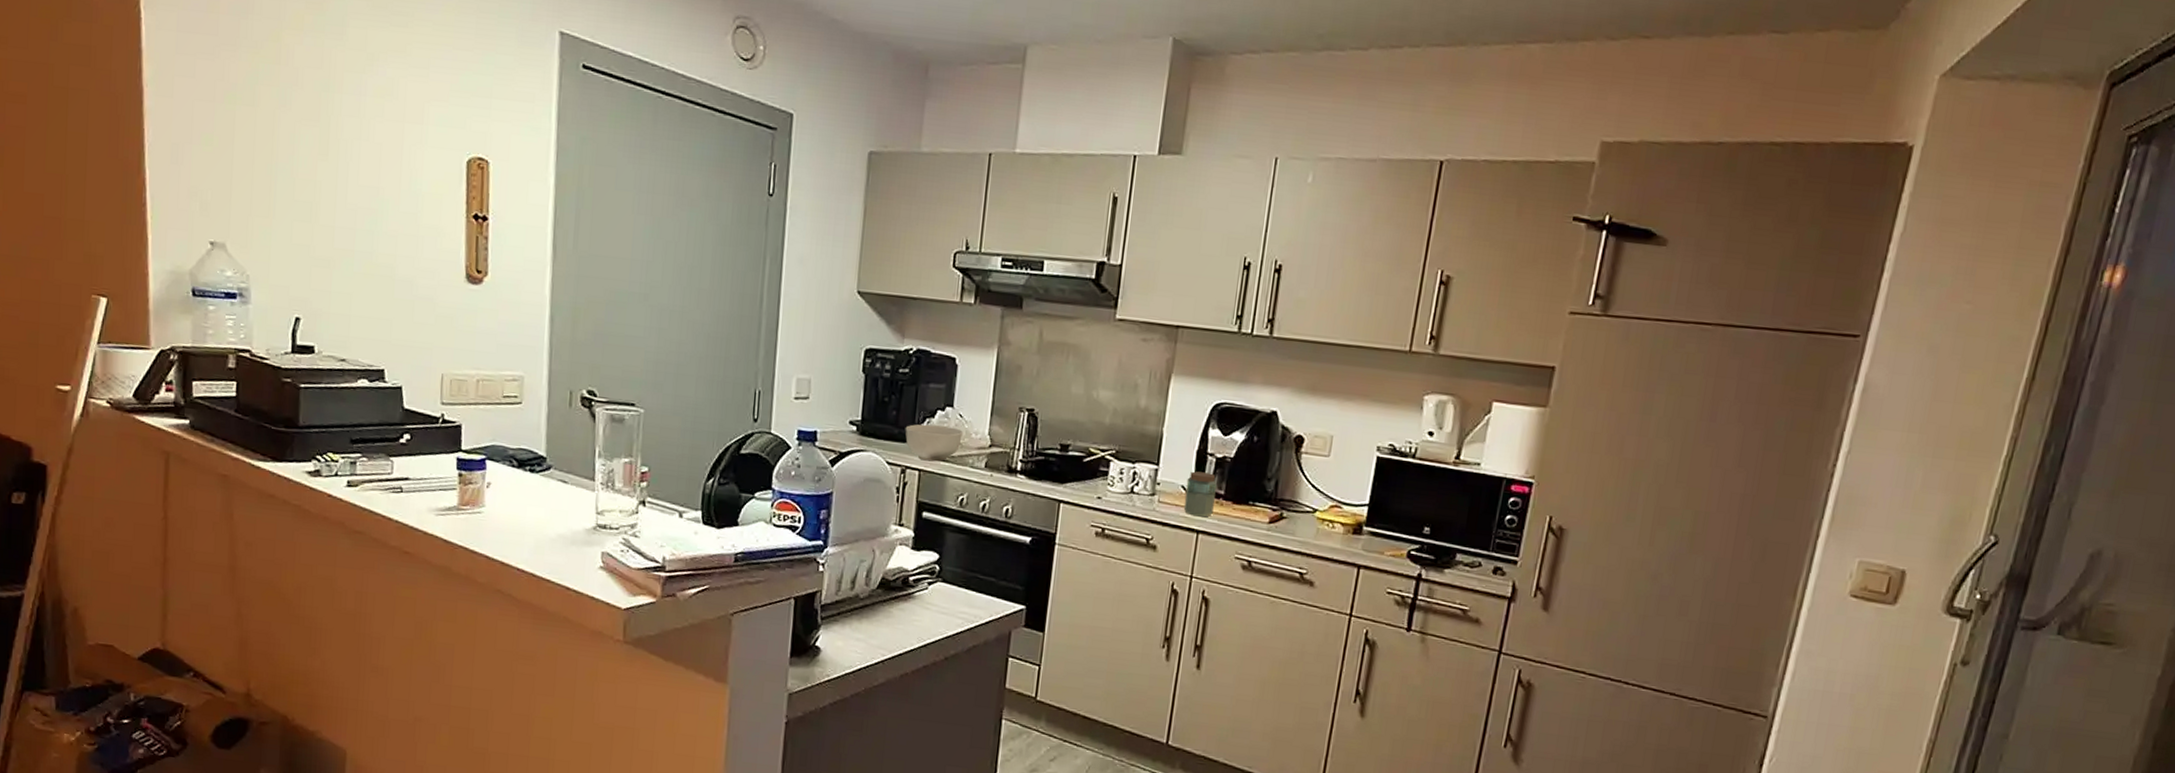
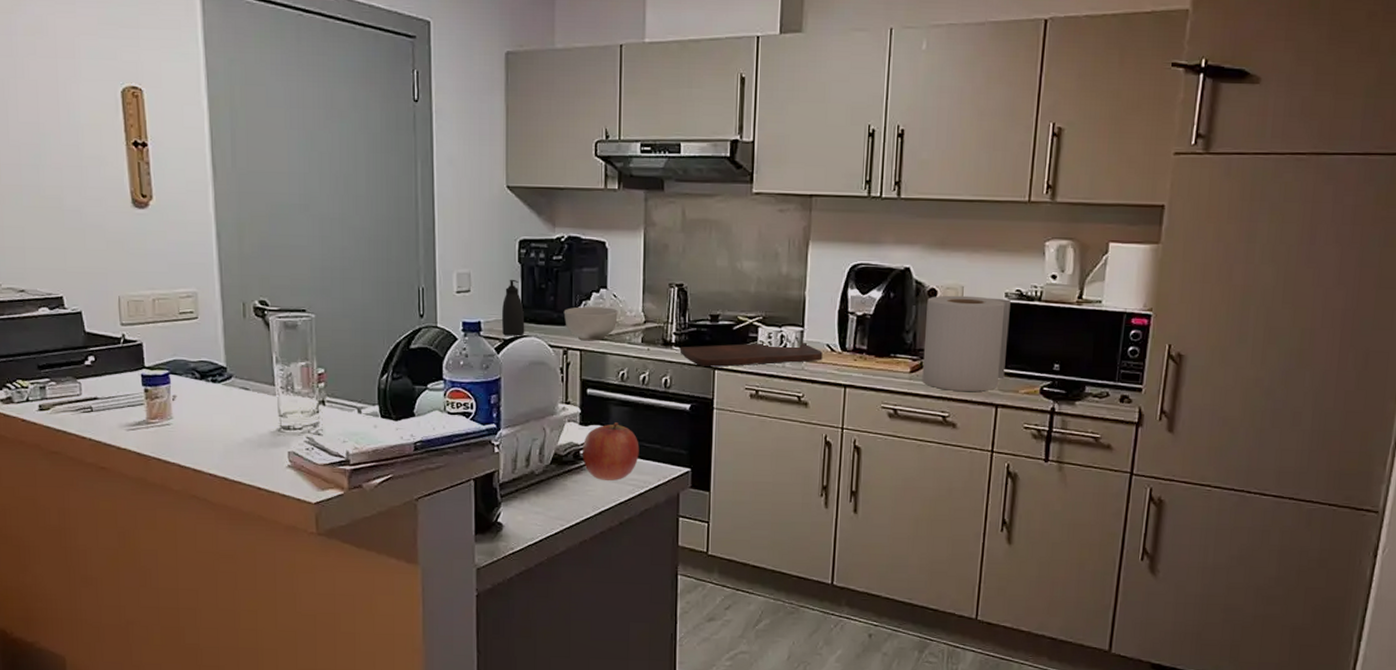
soap dispenser: none [838,389,864,450] -> present [501,279,525,336]
fruit: none [911,550,973,613] -> present [582,422,639,482]
cutting board: none [1024,475,1177,503] -> present [679,341,823,367]
peanut butter: present [1183,471,1217,517] -> none [830,330,859,372]
paper towel roll: none [1281,443,1382,550] -> present [922,295,1011,392]

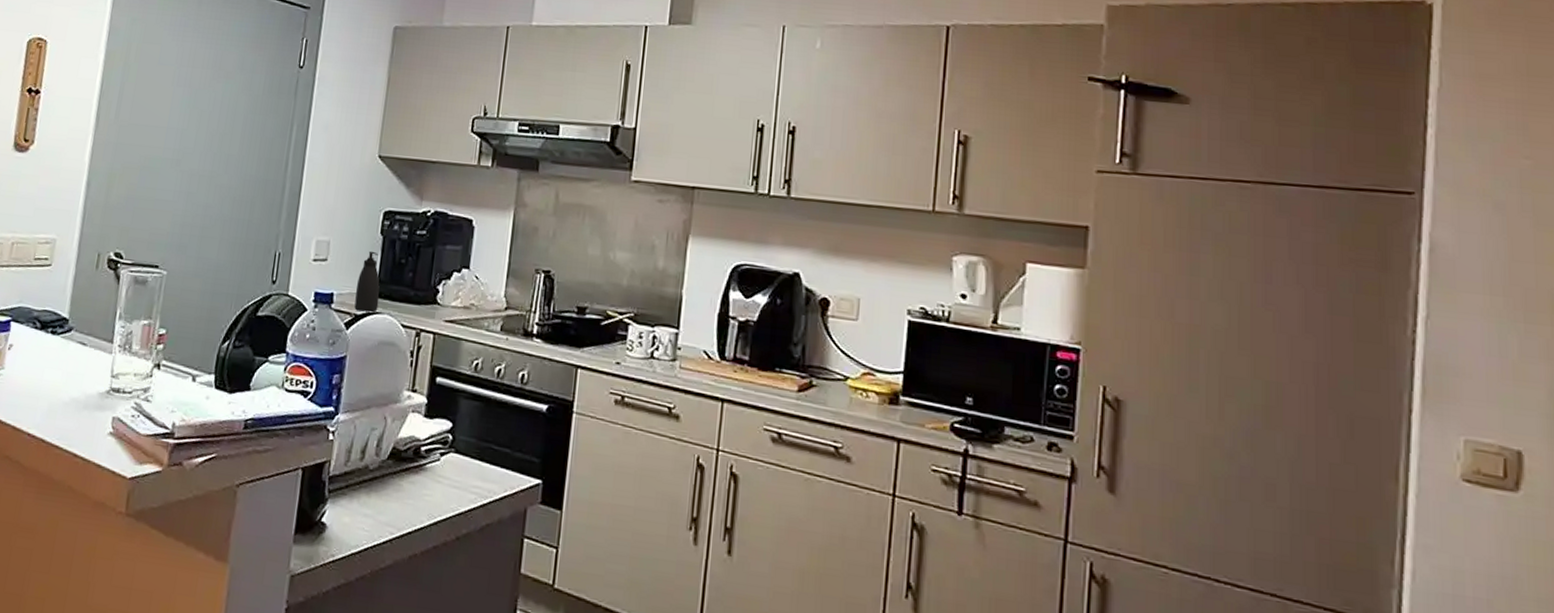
bowl: present [563,306,618,341] -> none [420,286,479,325]
fruit: present [582,422,639,482] -> none [423,418,487,487]
cutting board: present [679,341,823,367] -> none [540,339,699,369]
paper towel roll: present [922,295,1011,392] -> none [811,306,914,422]

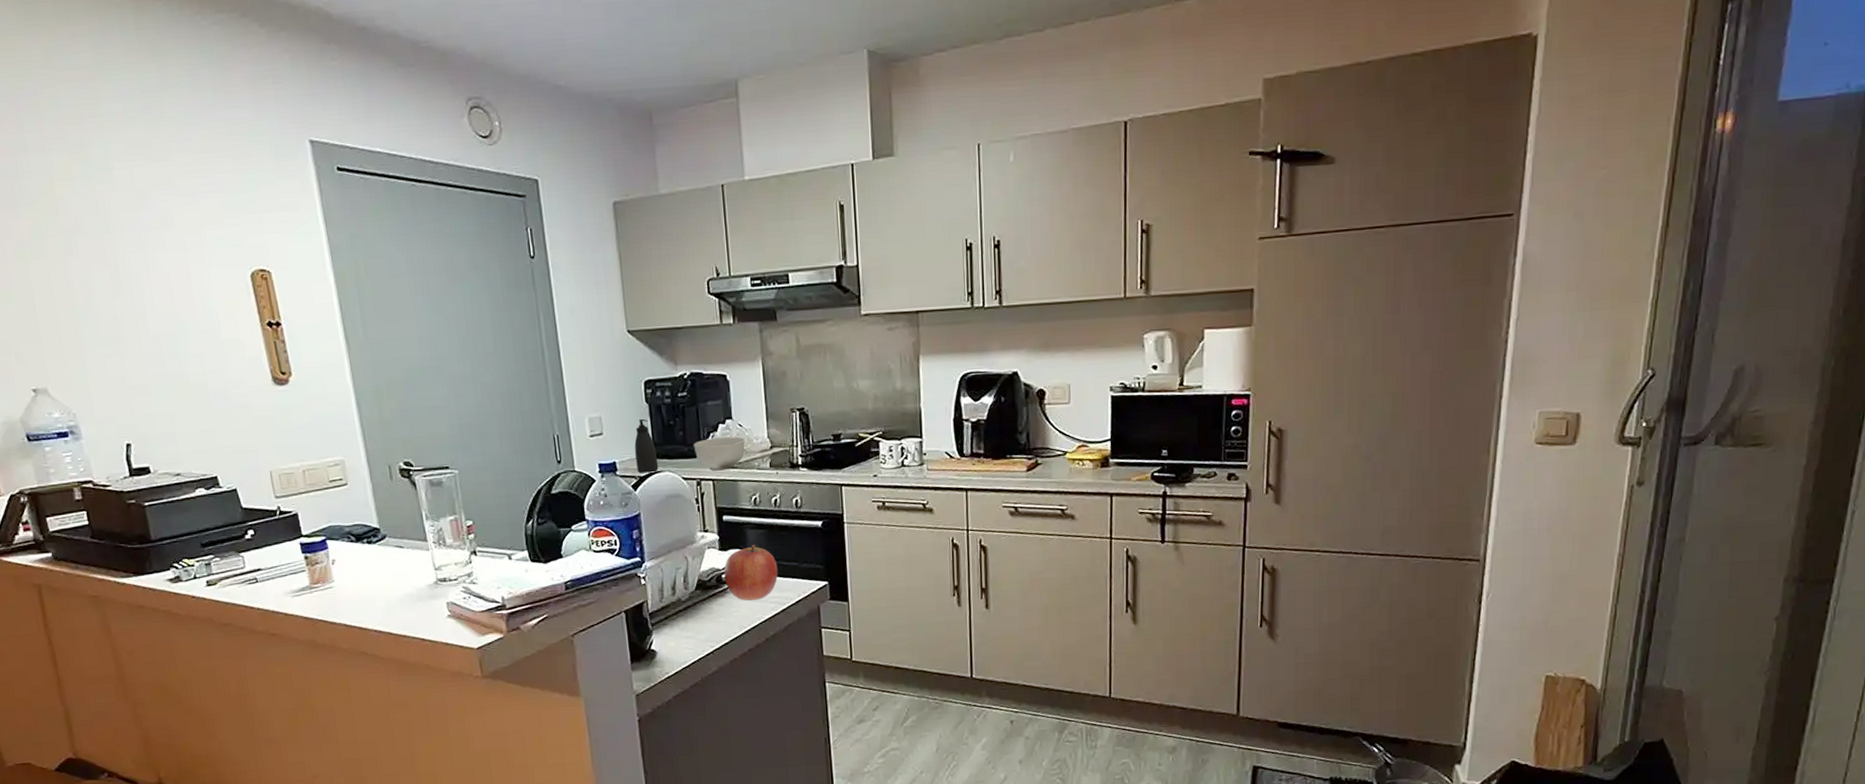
bowl: none [420,286,479,325] -> present [693,437,745,471]
fruit: none [423,418,487,487] -> present [723,545,778,601]

